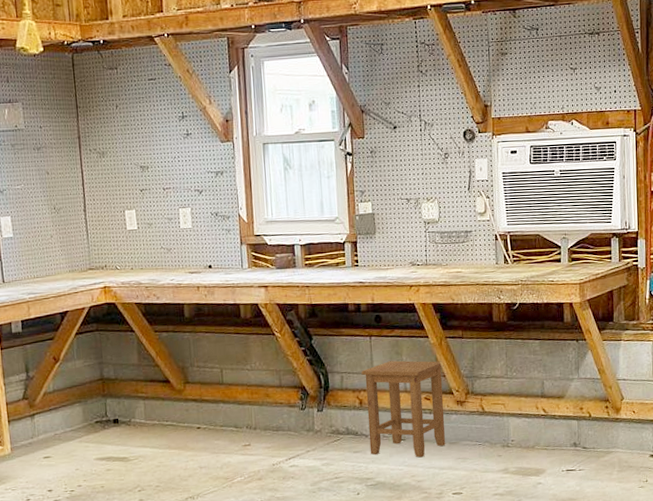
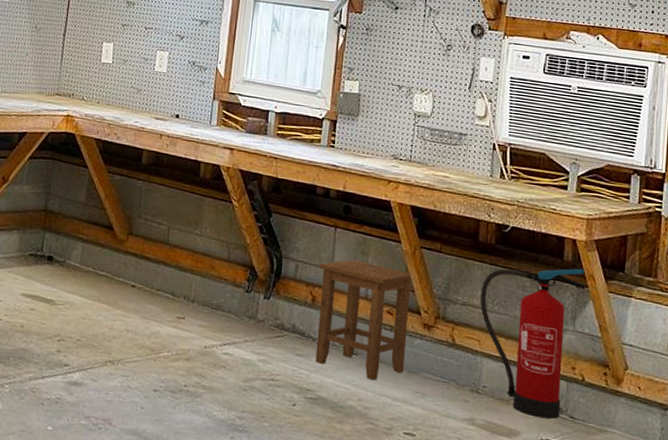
fire extinguisher: none [500,325,584,455] -> present [480,268,587,419]

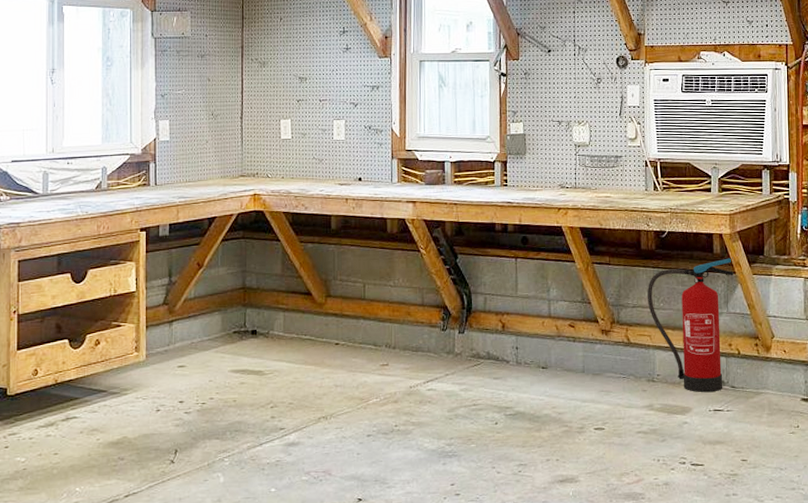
stool: present [315,259,414,381] -> none [505,284,589,388]

